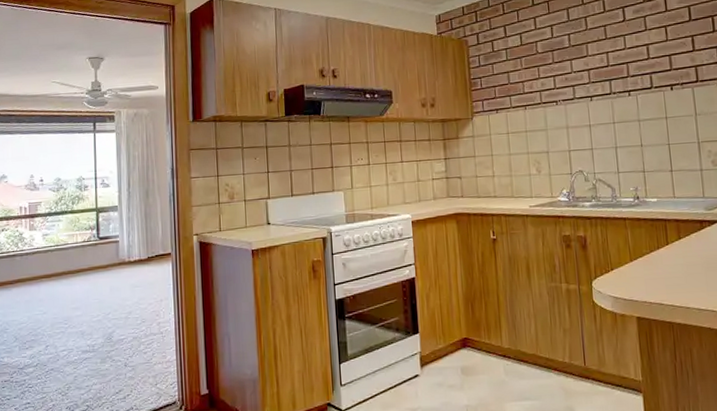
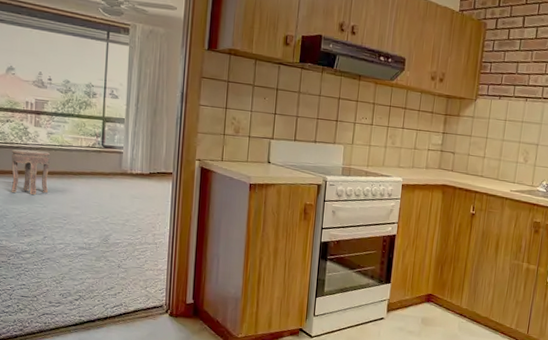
side table: none [9,255,47,303] -> present [11,149,50,195]

